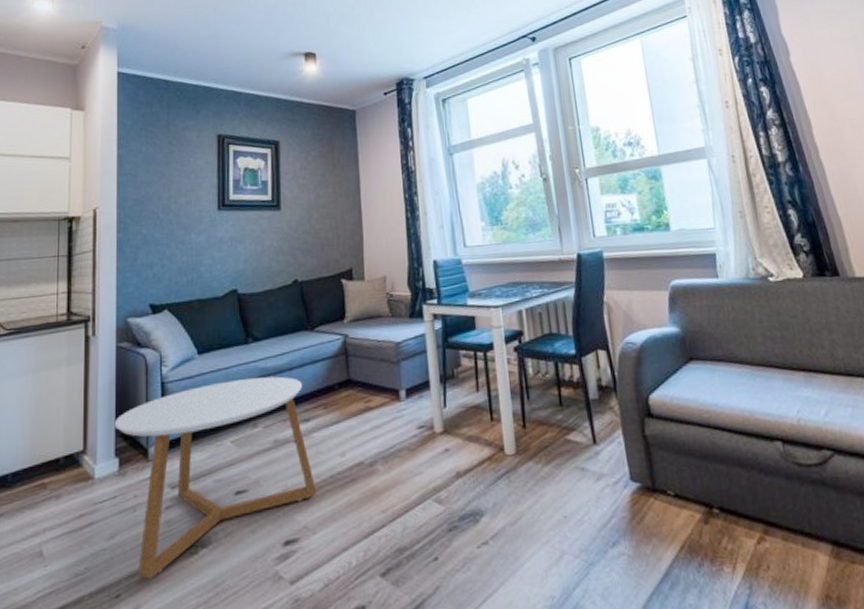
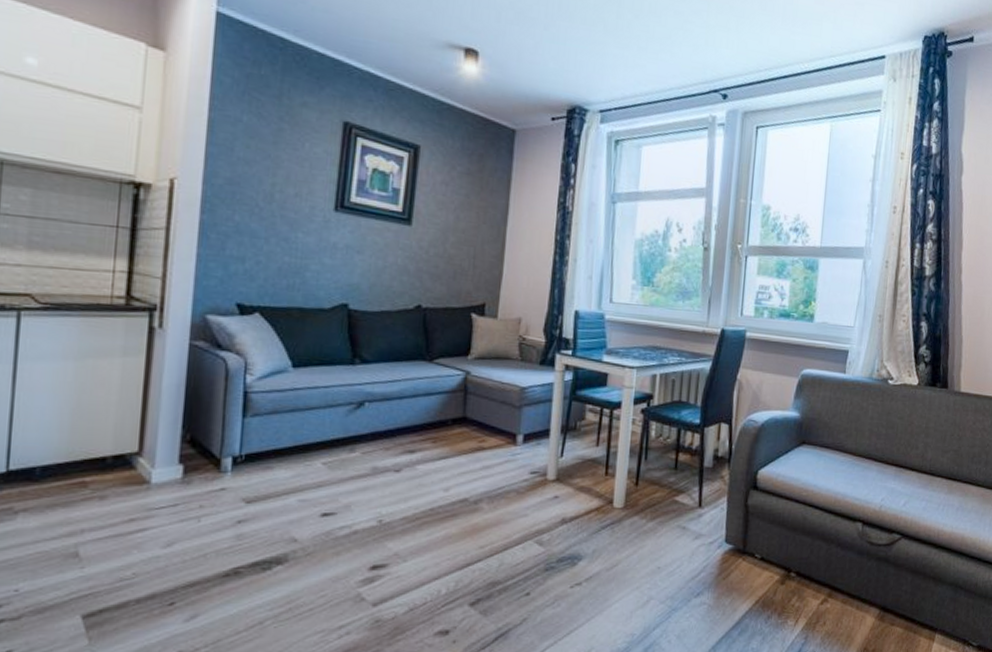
coffee table: present [114,376,316,579] -> none [180,400,413,590]

